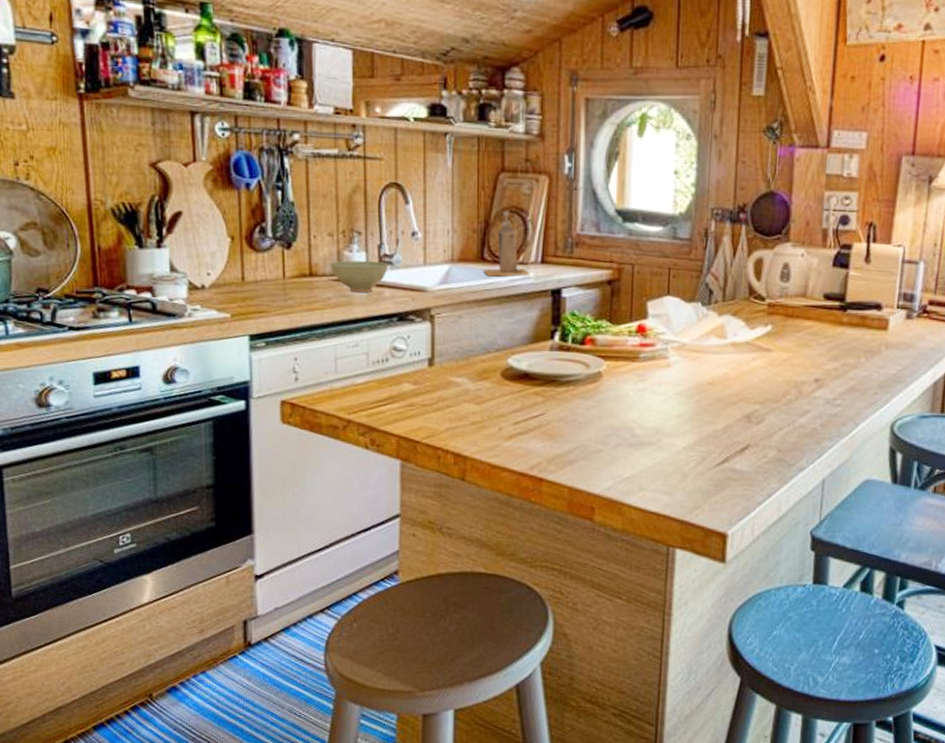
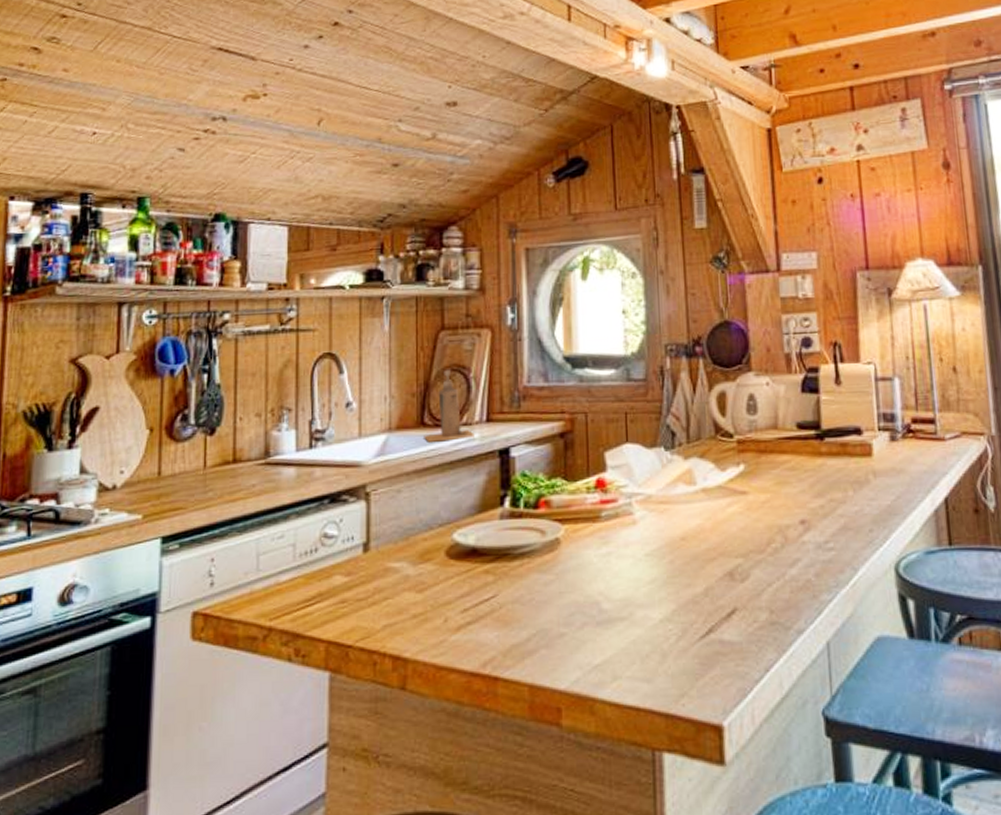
bowl: present [329,260,389,293] -> none [255,438,321,476]

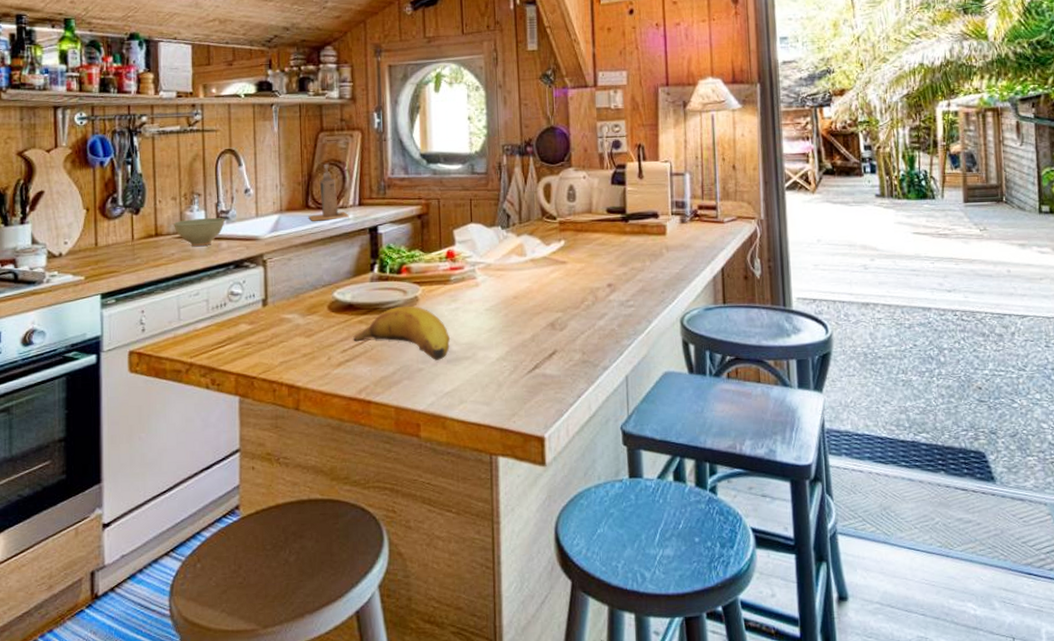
bowl: none [255,438,321,476] -> present [172,217,226,247]
fruit: none [477,550,601,622] -> present [353,306,451,360]

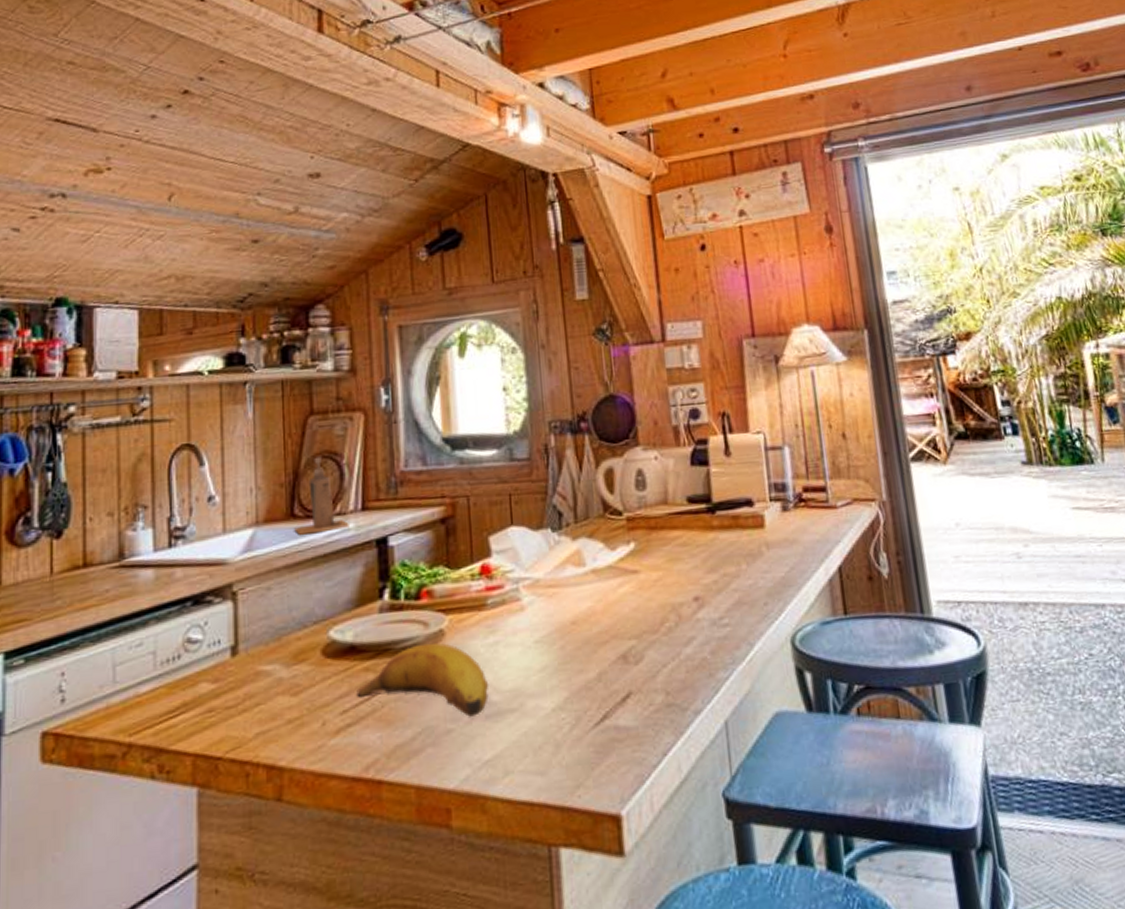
bowl: present [172,217,226,247] -> none [108,537,181,579]

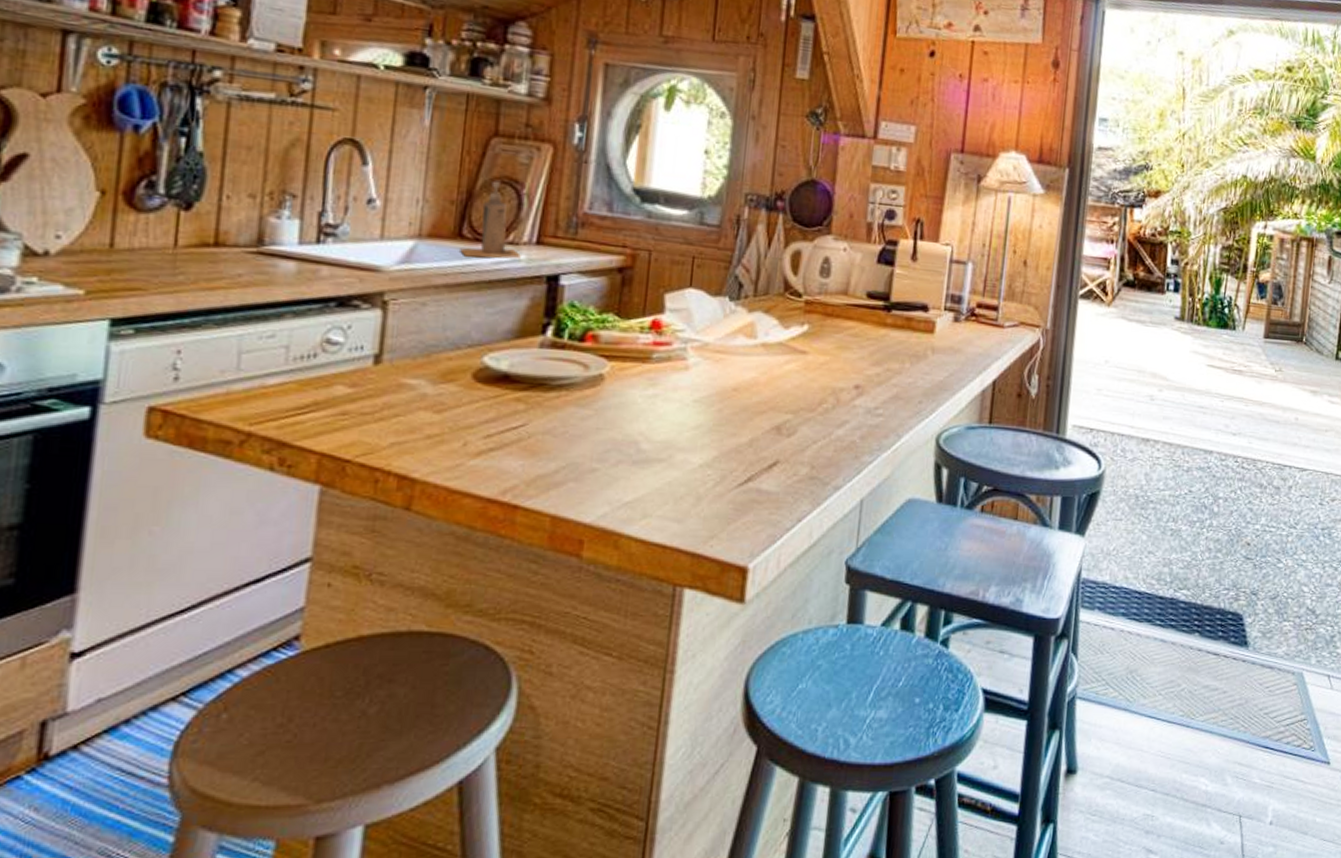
fruit: present [356,642,489,717] -> none [504,384,641,460]

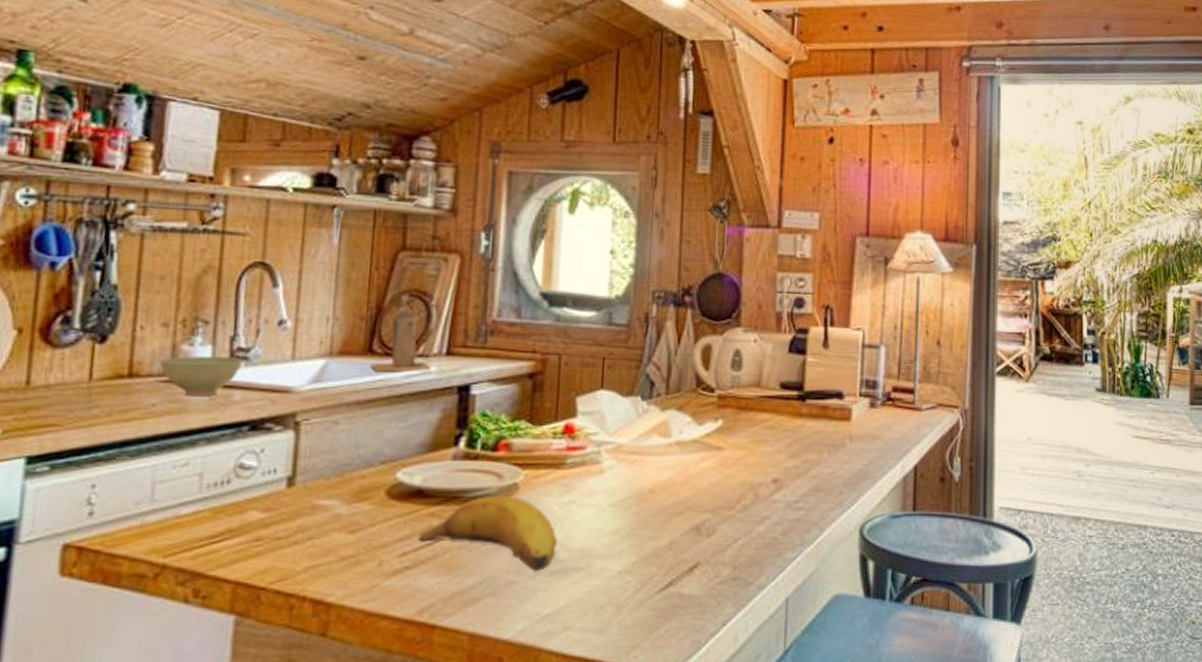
bowl: none [245,228,332,270] -> present [158,355,244,397]
fruit: none [504,384,641,460] -> present [419,495,558,571]

